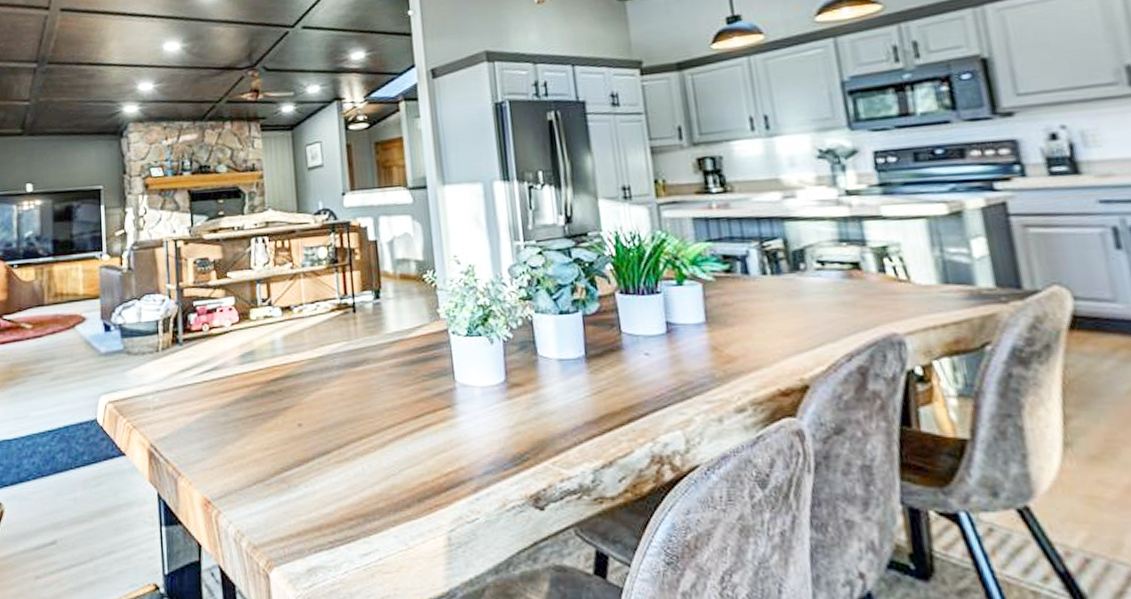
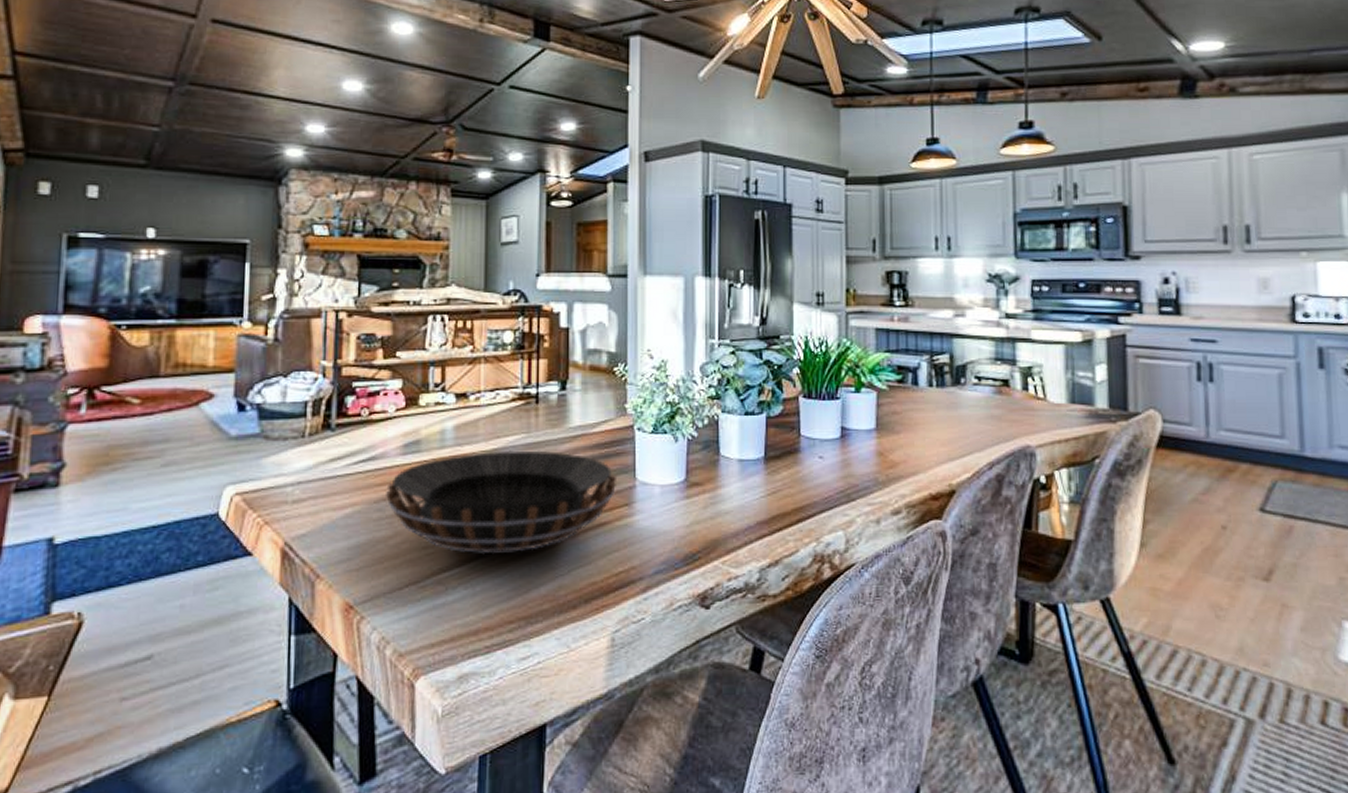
decorative bowl: none [229,356,437,455] -> present [386,450,616,555]

